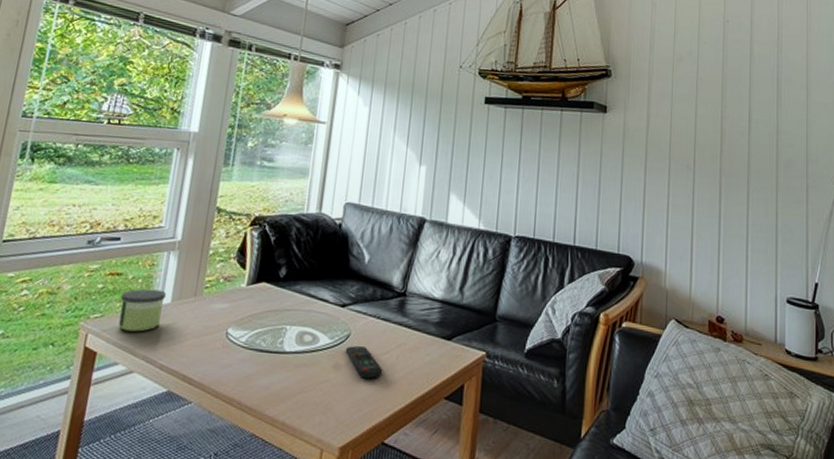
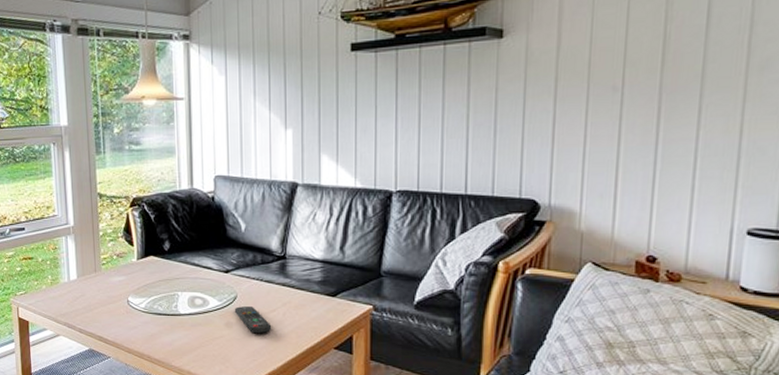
candle: present [118,288,166,332] -> none [36,268,72,304]

